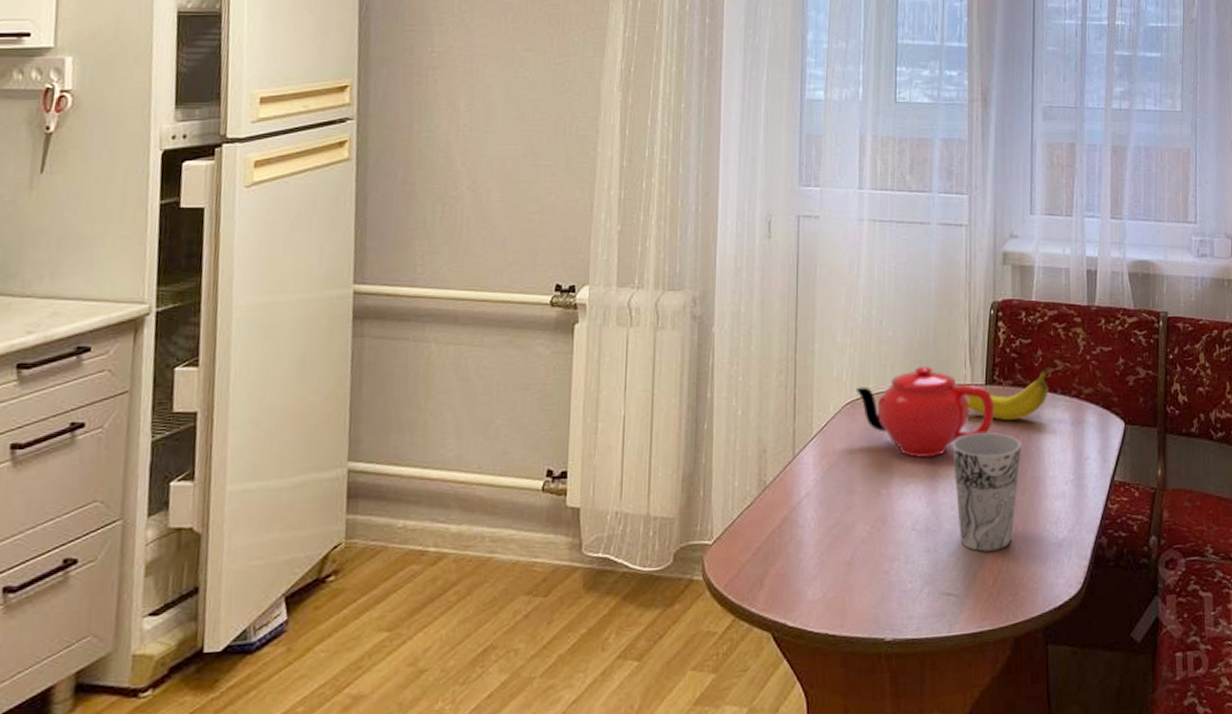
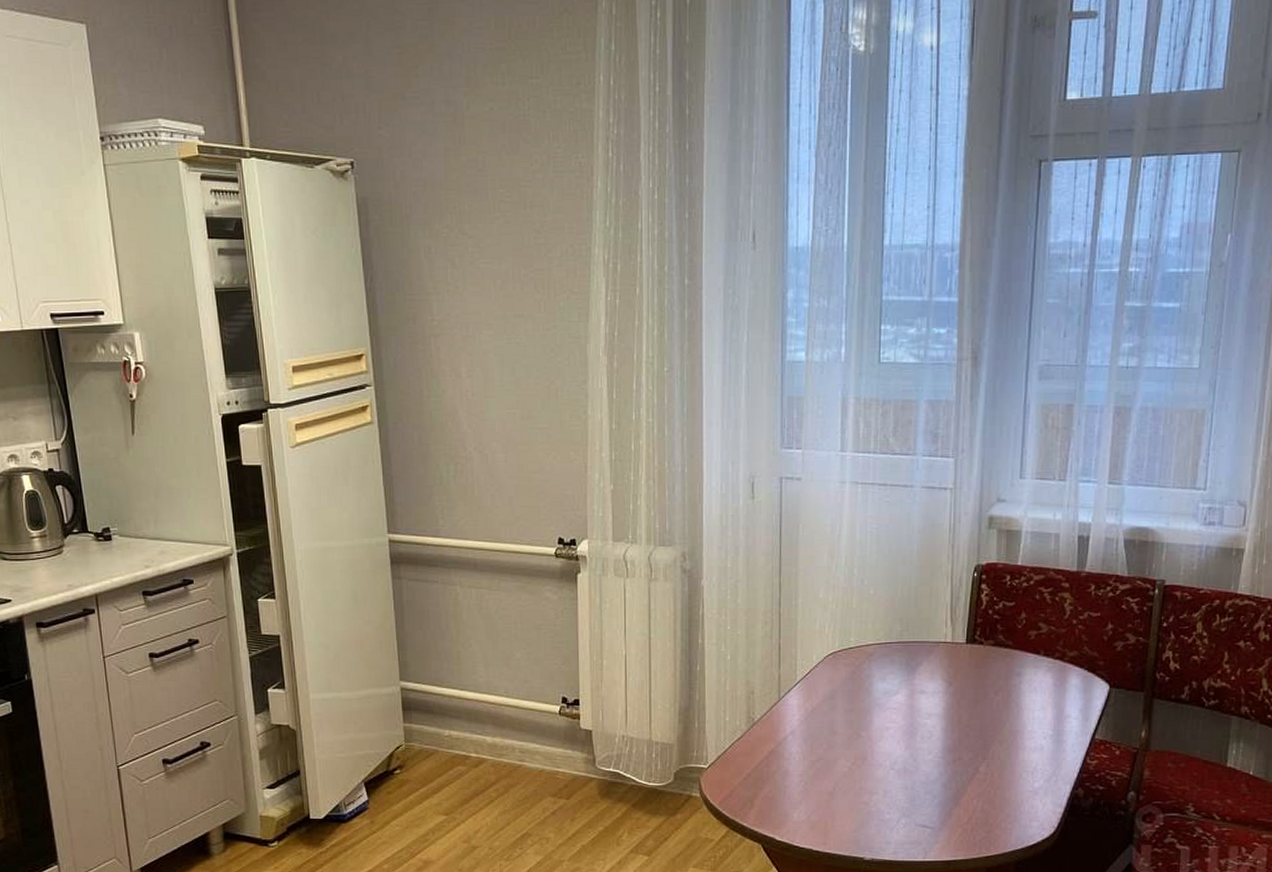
teapot: present [855,365,995,458] -> none [837,623,975,706]
cup: present [952,432,1021,552] -> none [931,687,1000,793]
fruit: present [958,366,1051,421] -> none [938,629,1034,678]

